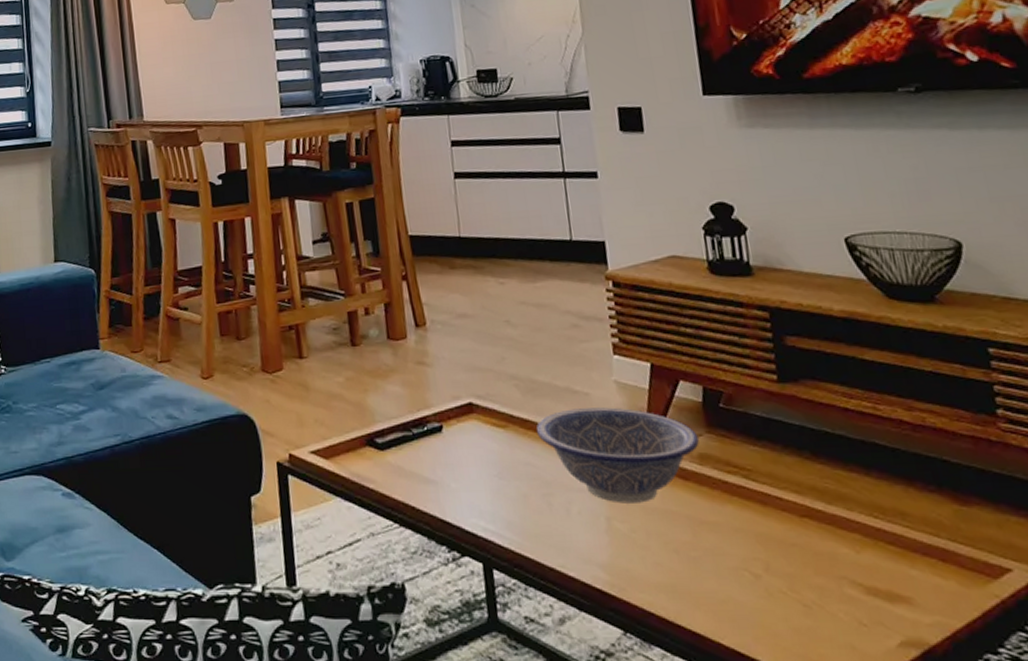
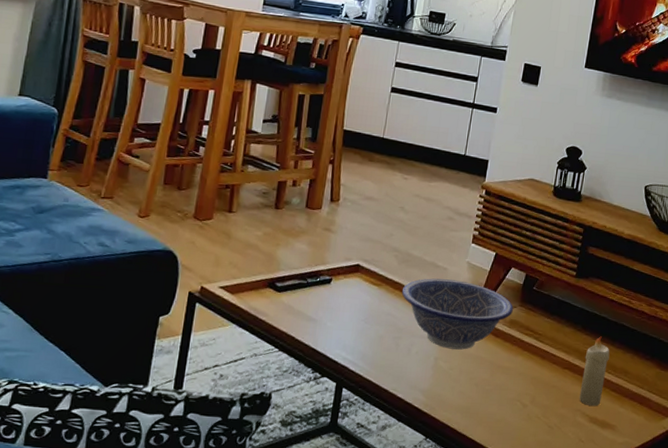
candle: none [828,464,877,571] -> present [579,336,610,407]

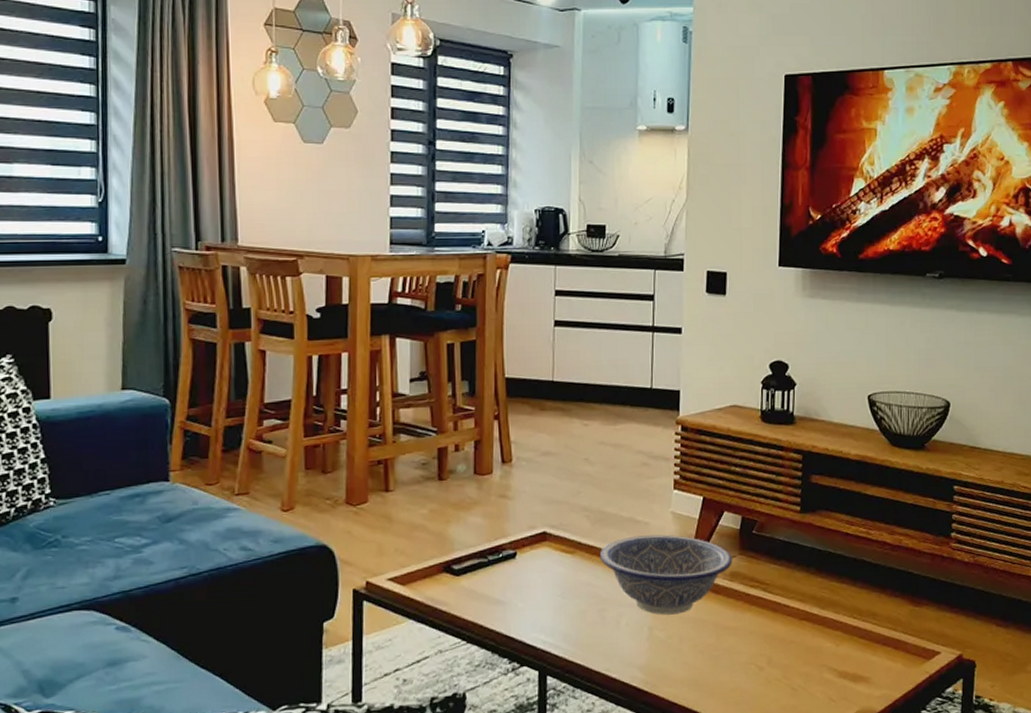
candle: present [579,336,610,407] -> none [823,577,852,659]

